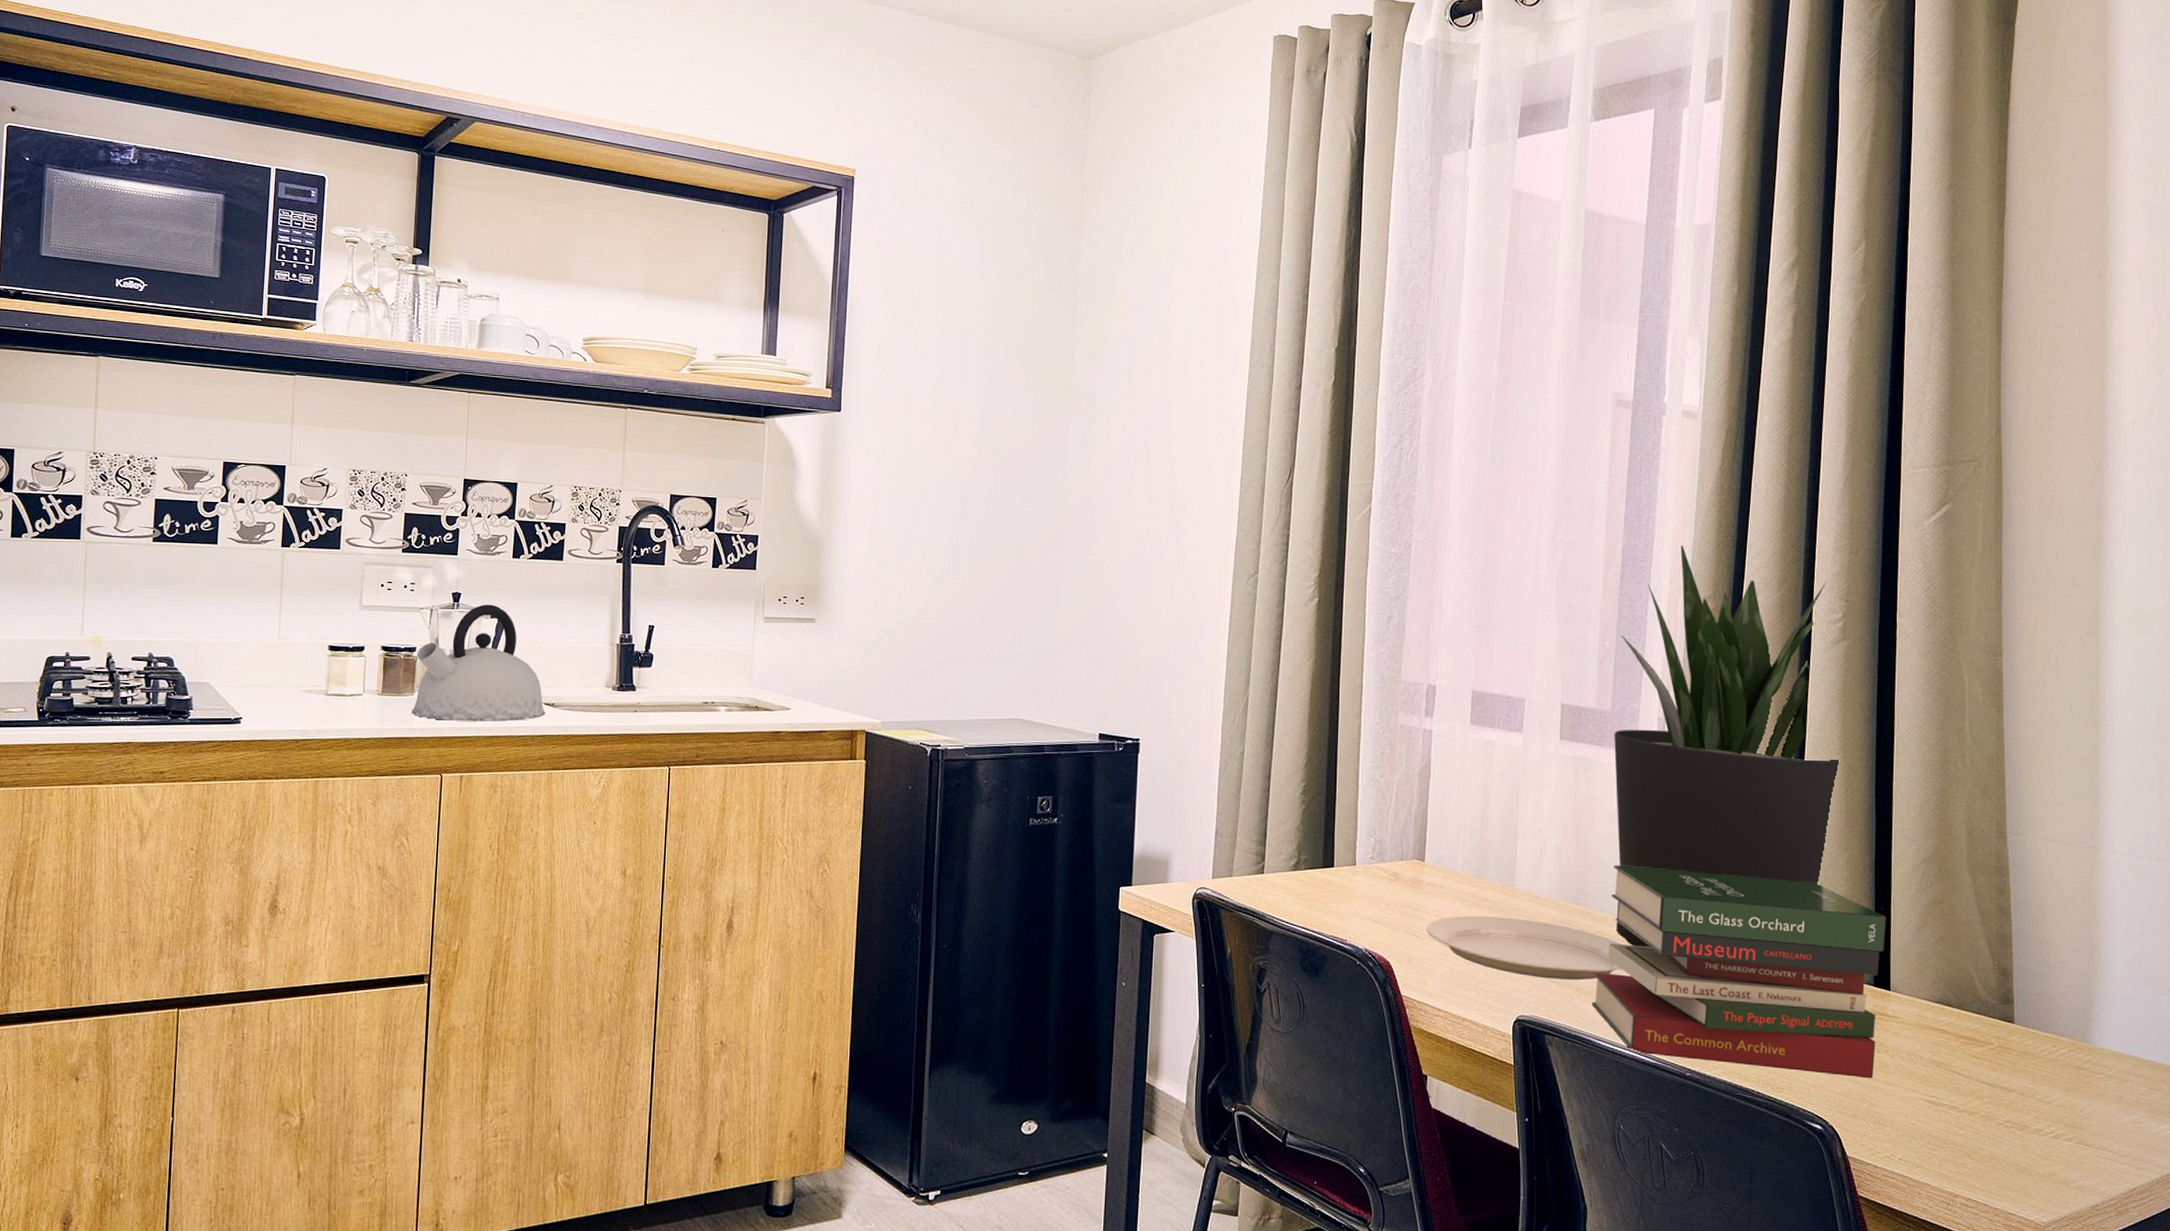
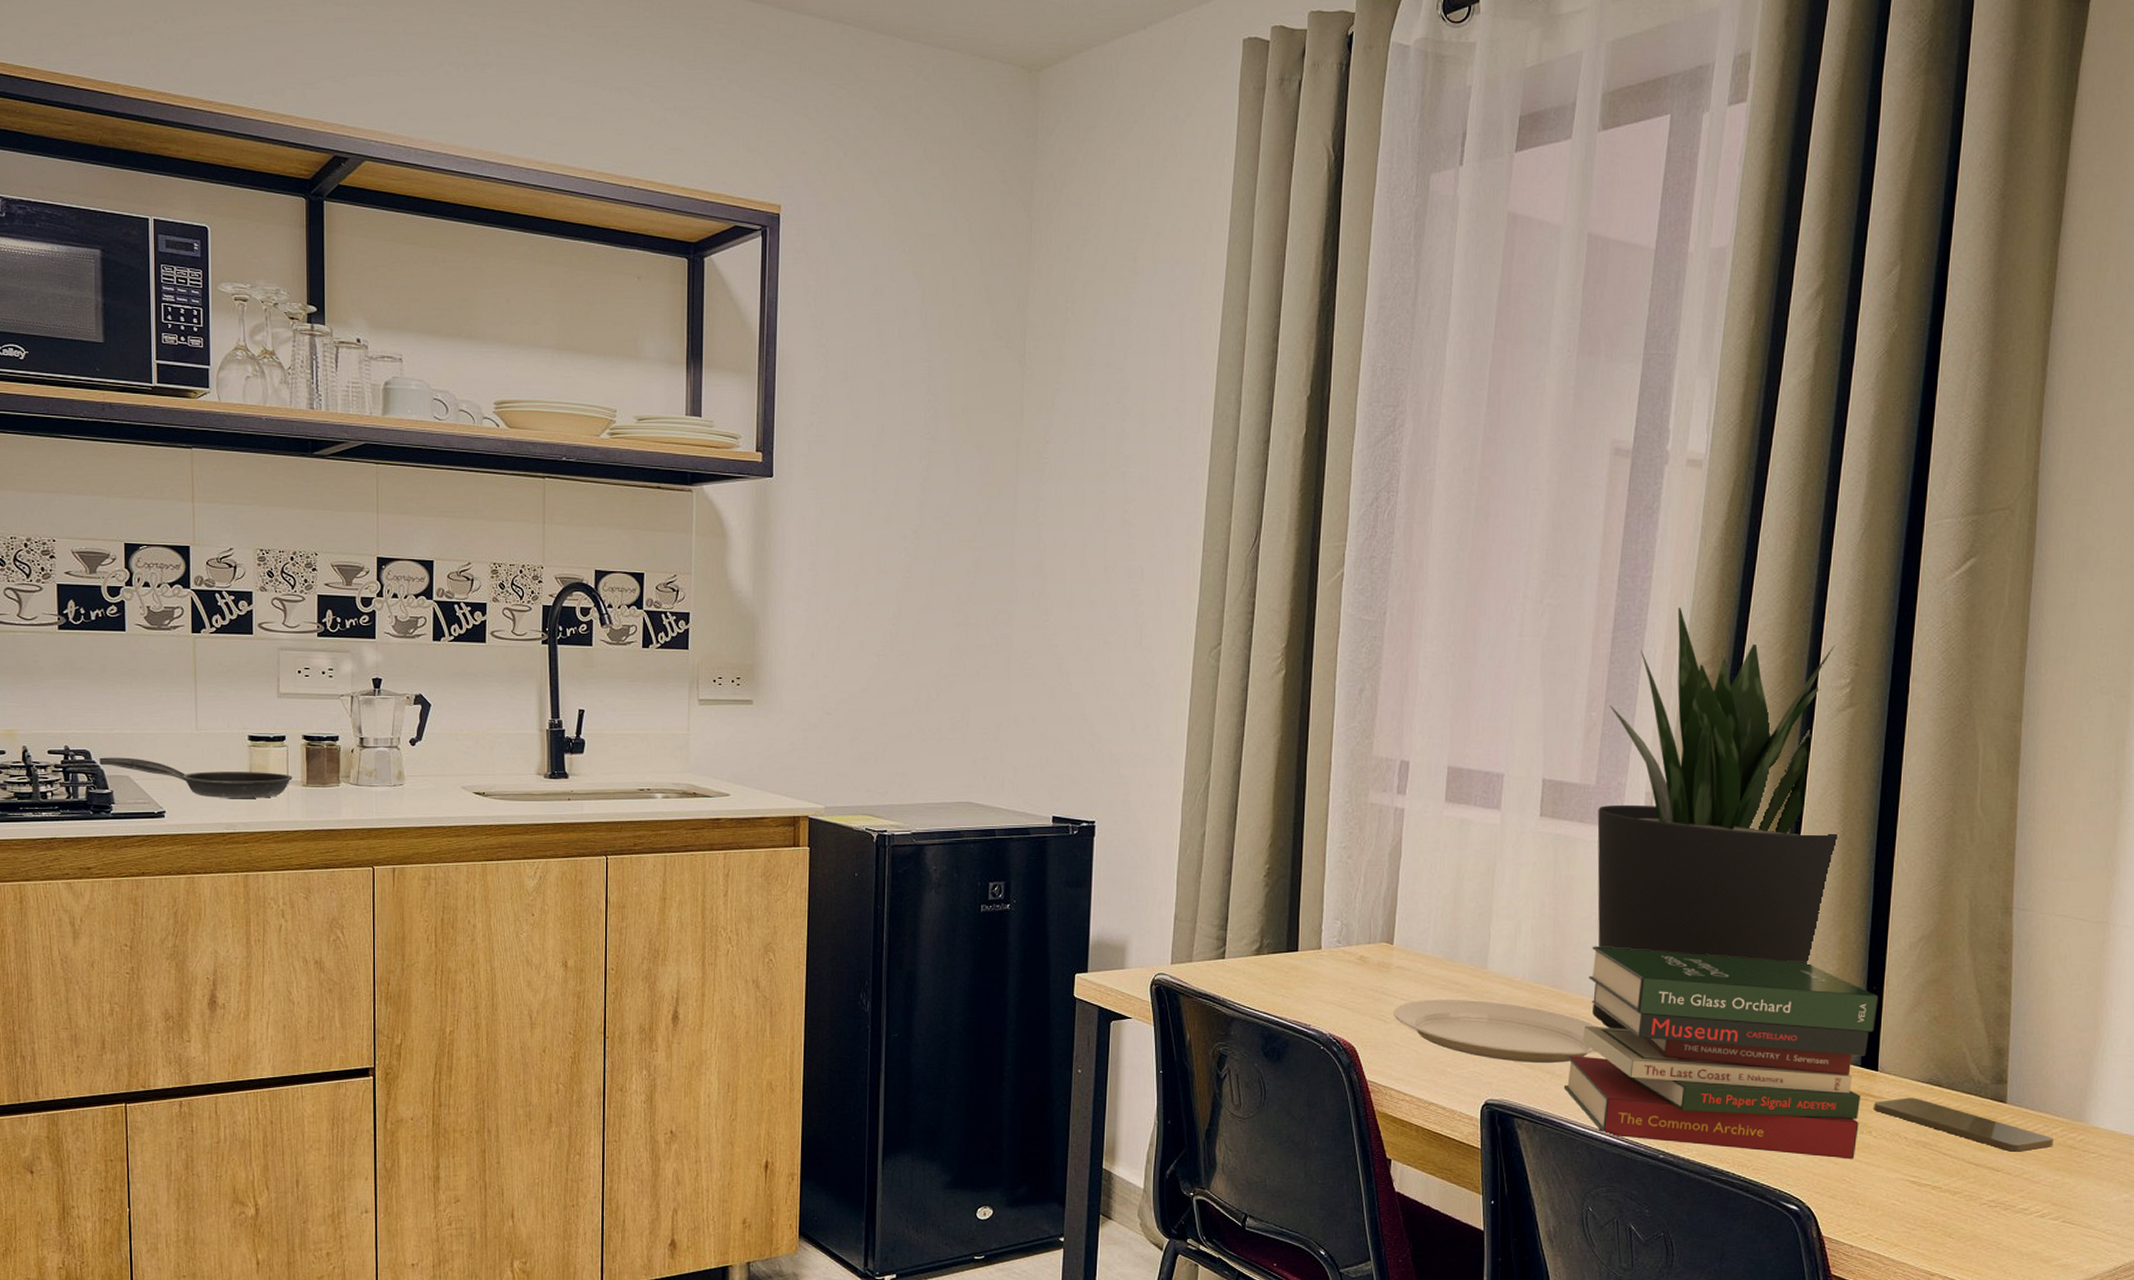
frying pan: none [181,664,369,706] -> present [99,757,293,798]
kettle: present [412,604,546,722] -> none [339,690,476,812]
phone: none [1889,1017,2062,1072] -> present [1874,1097,2054,1152]

